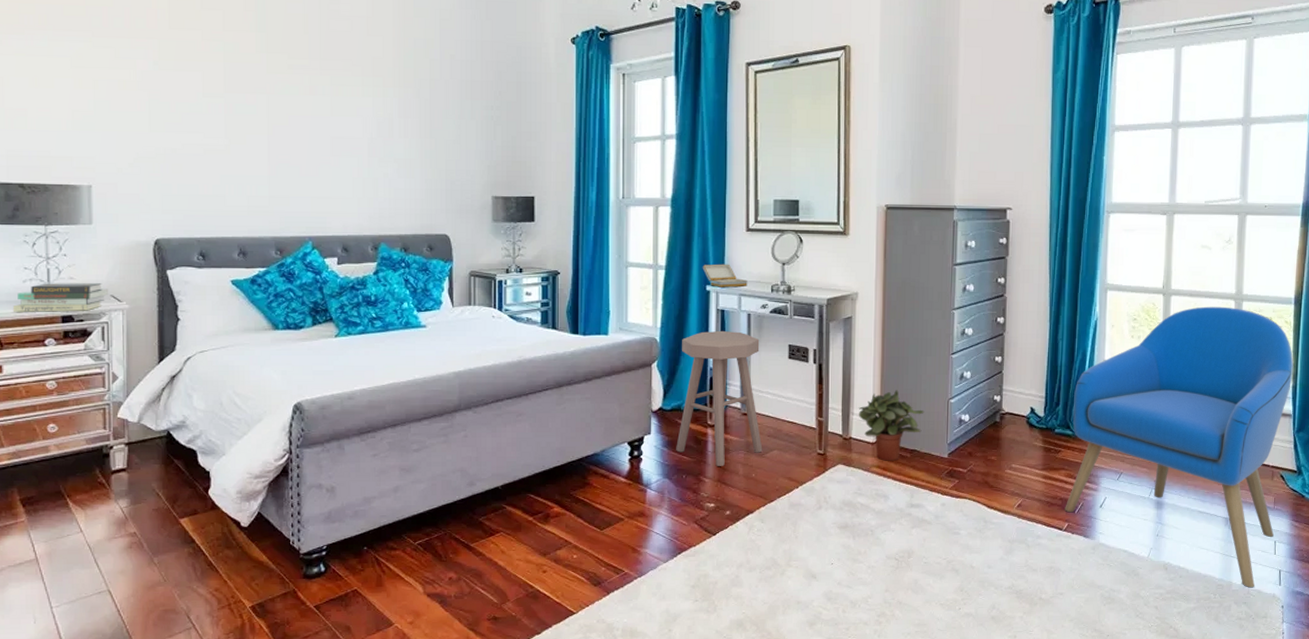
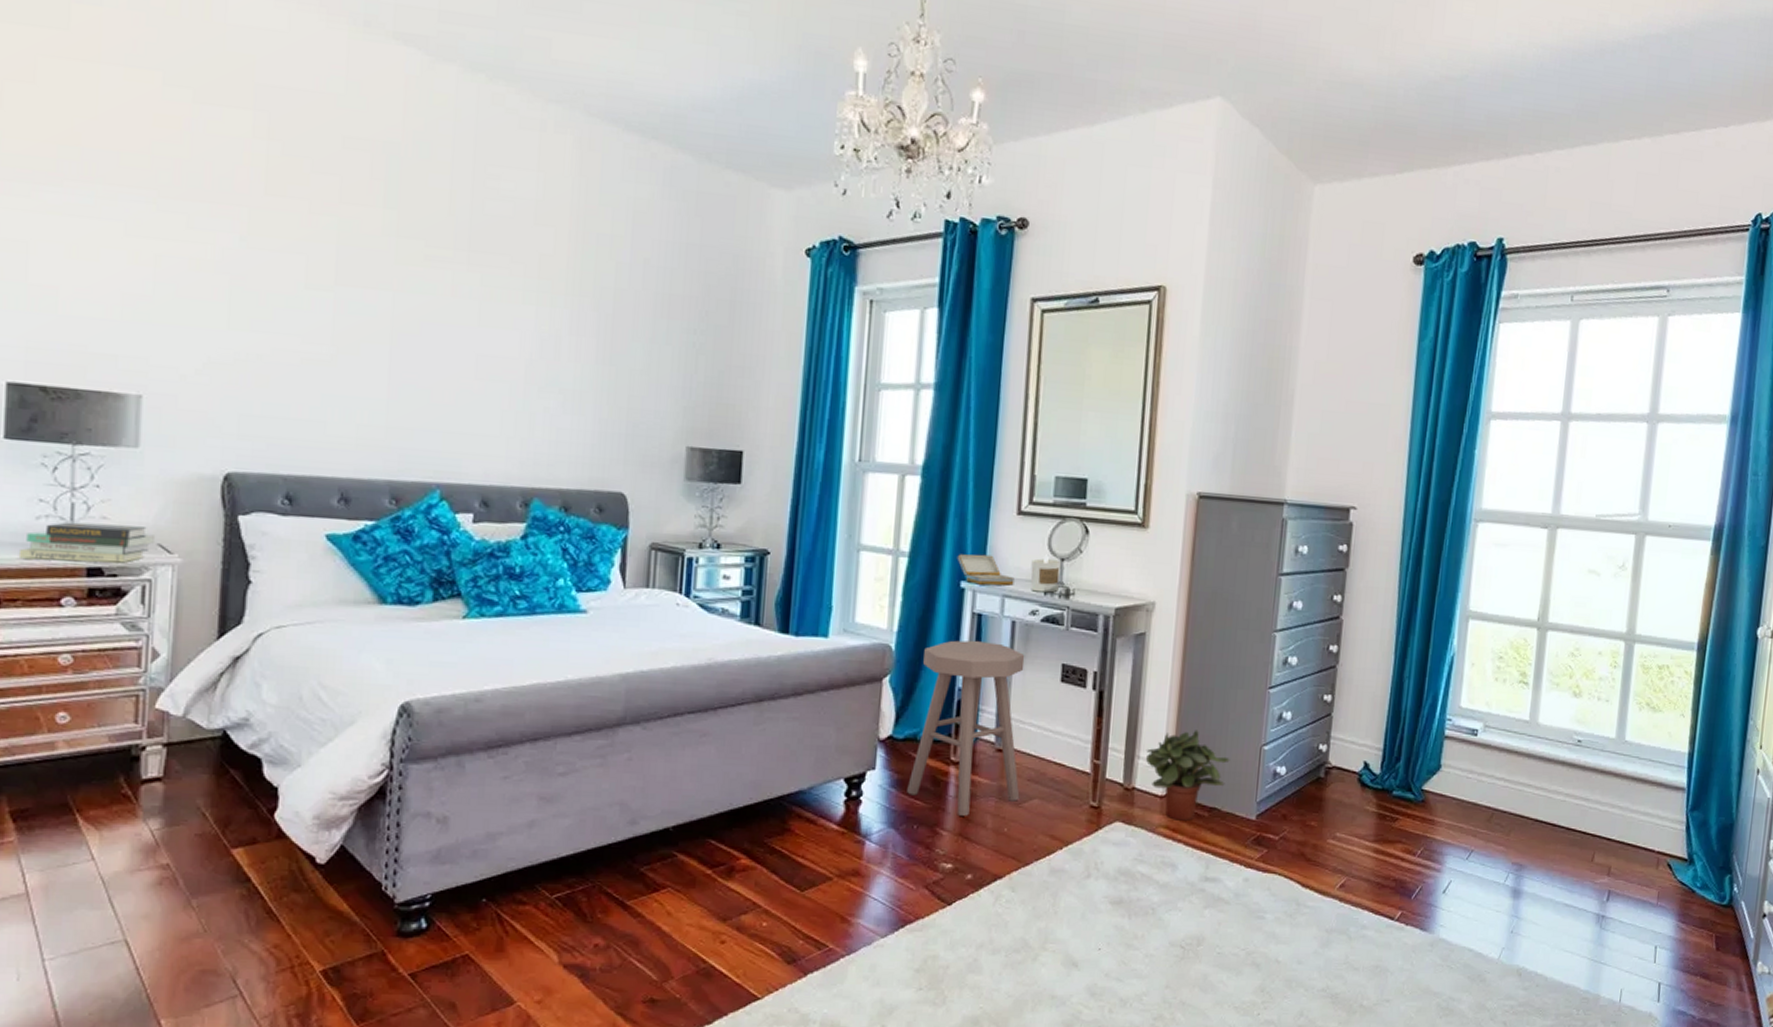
candle: none [760,261,782,290] -> present [1030,554,1061,593]
armchair: present [1065,306,1294,588] -> none [1398,646,1692,1004]

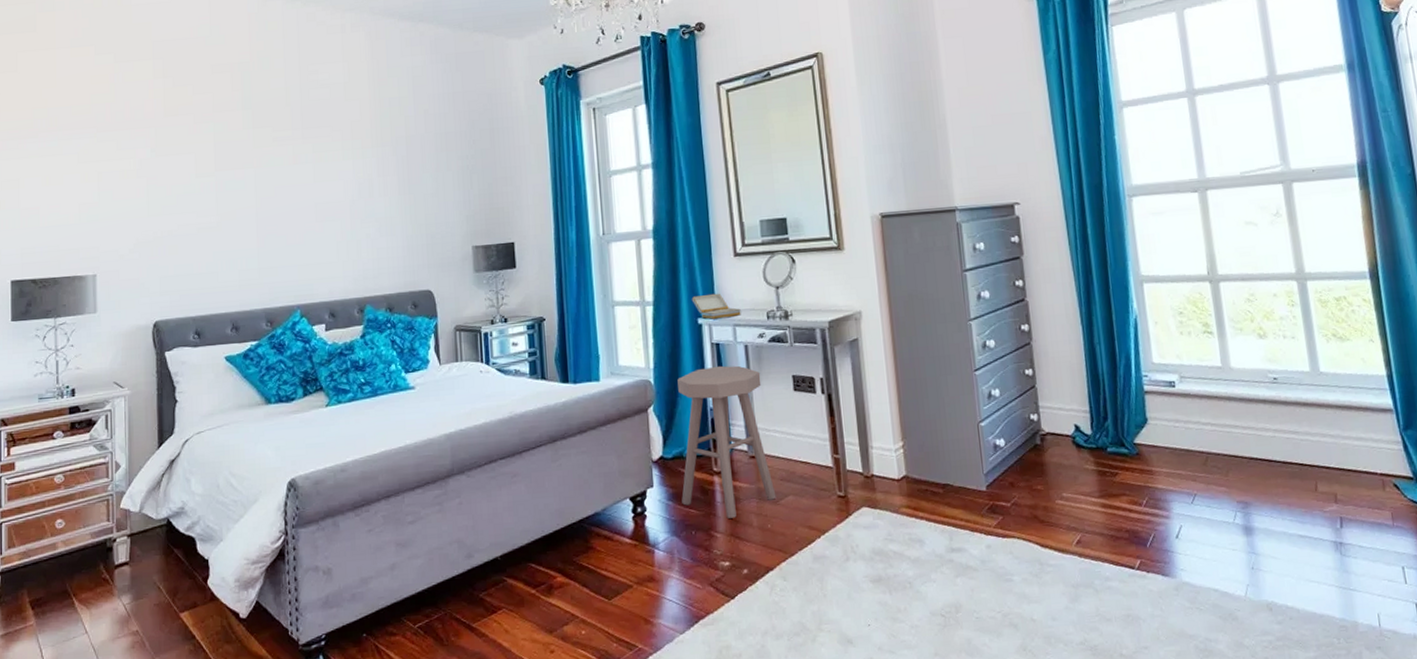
books: present [18,522,154,563] -> none [24,371,111,407]
candle: present [1030,554,1061,593] -> none [752,285,778,318]
potted plant: present [1145,730,1230,821] -> none [877,416,953,500]

